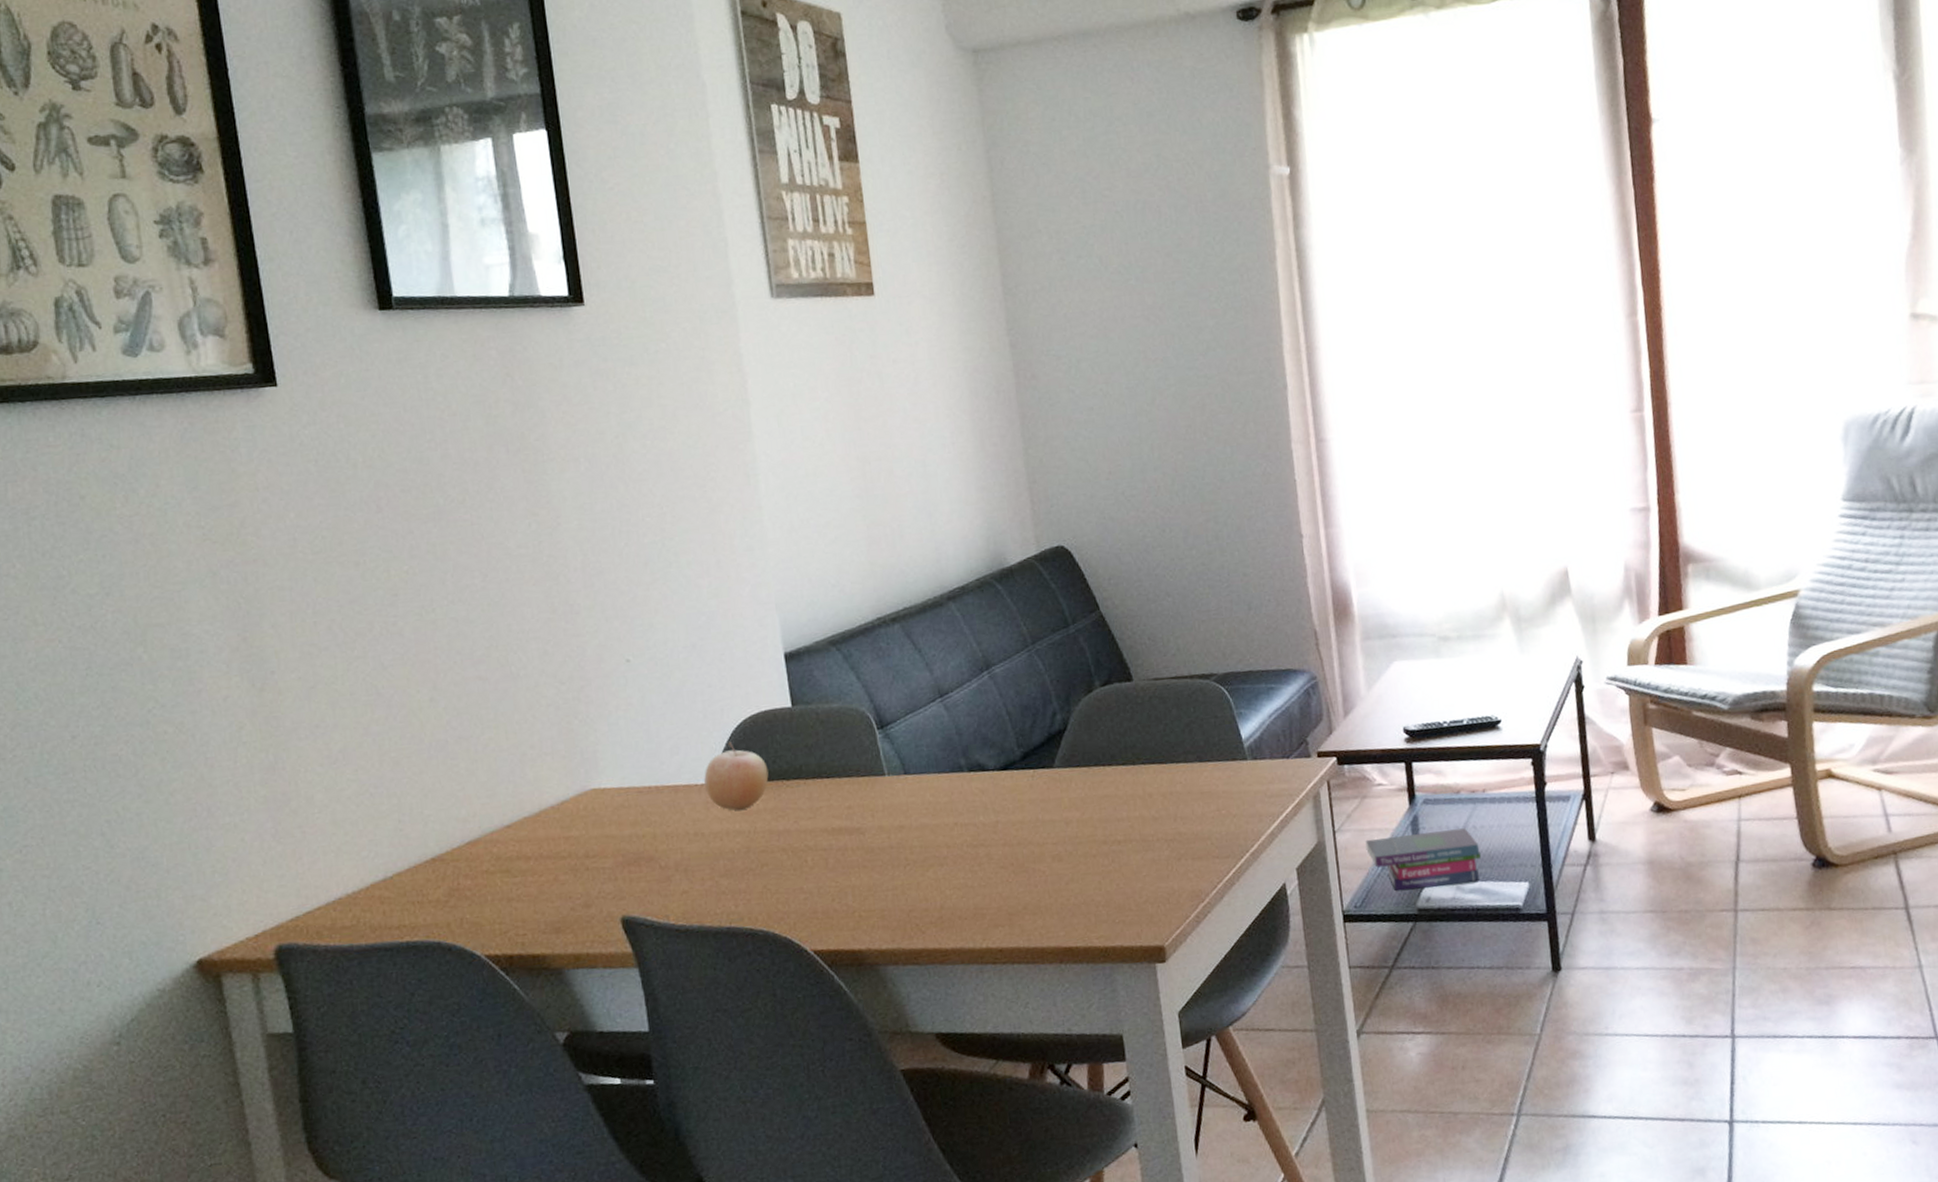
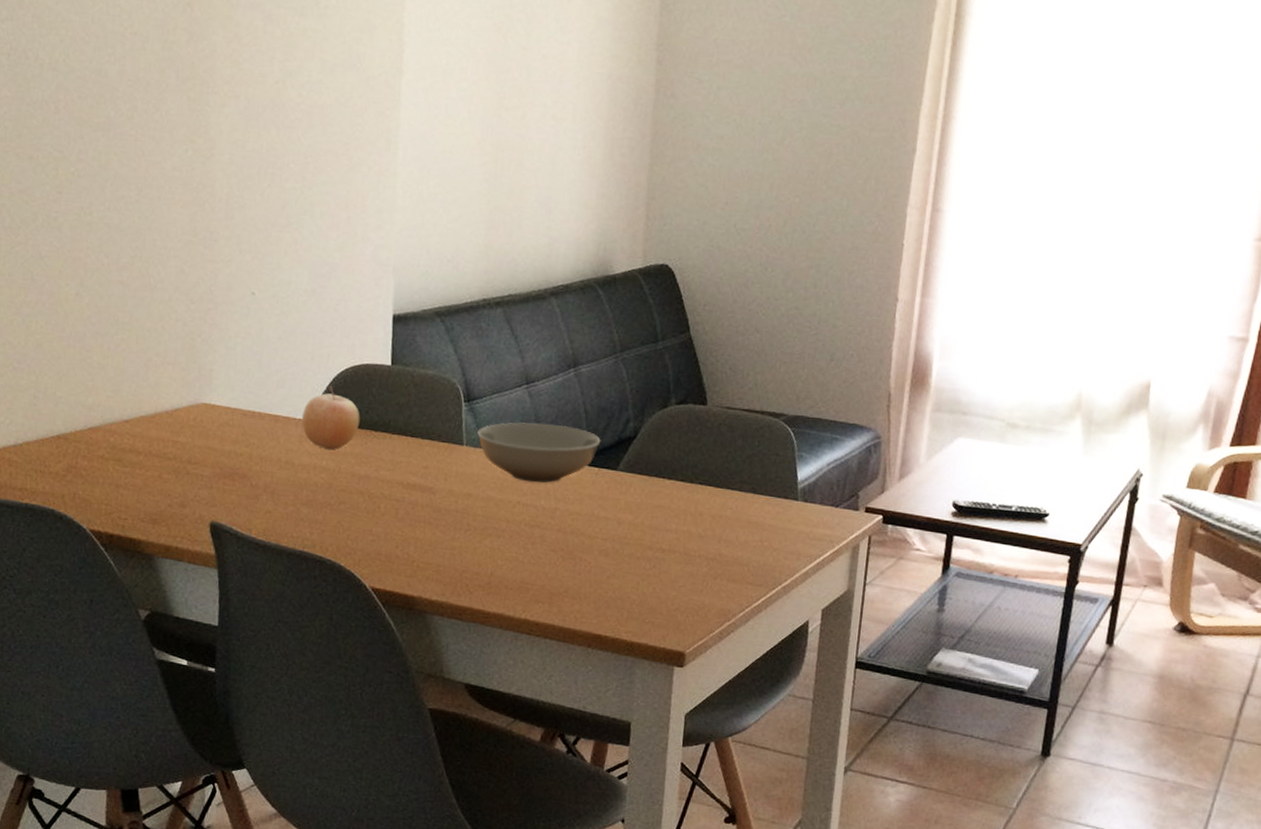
bowl: none [897,732,1031,800] -> present [477,422,601,483]
books: present [1365,828,1481,891] -> none [891,597,1000,659]

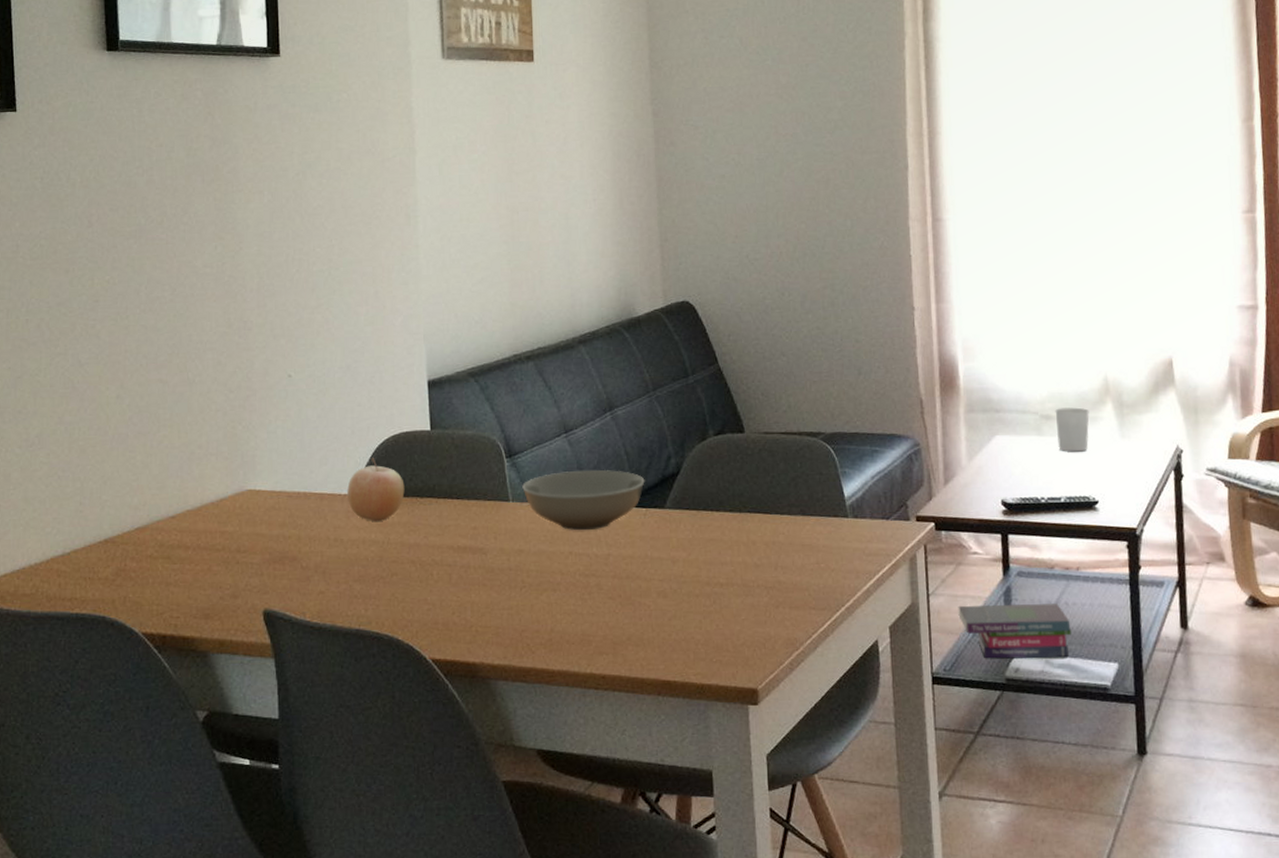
books: none [891,597,1000,659] -> present [958,604,1071,659]
candle holder: none [1019,418,1057,464] -> present [1055,407,1089,452]

